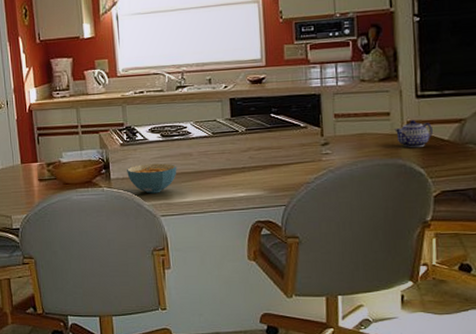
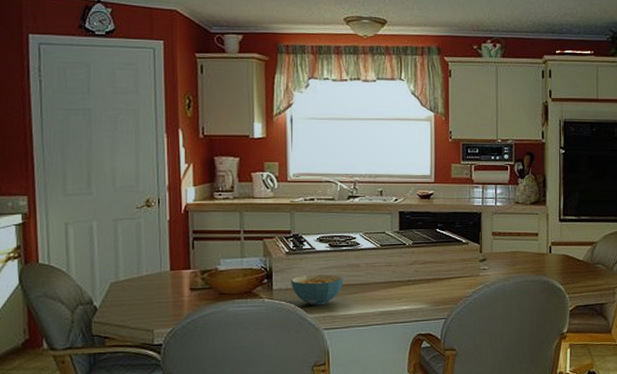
teapot: present [394,120,433,148] -> none [541,241,571,267]

